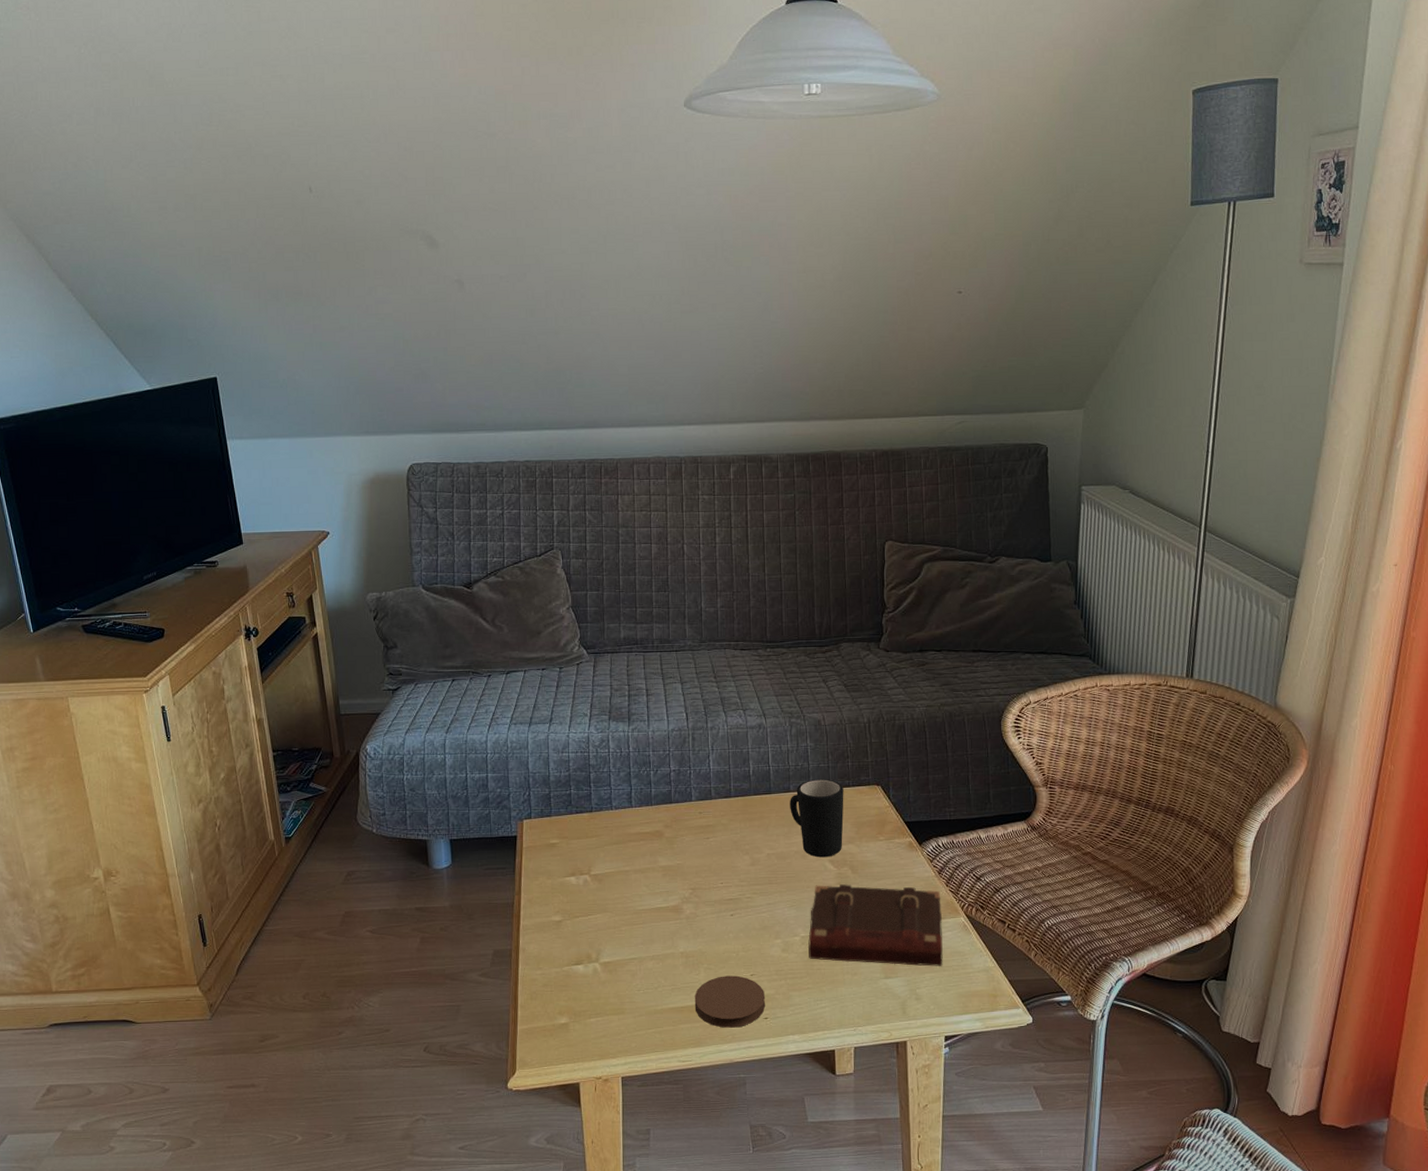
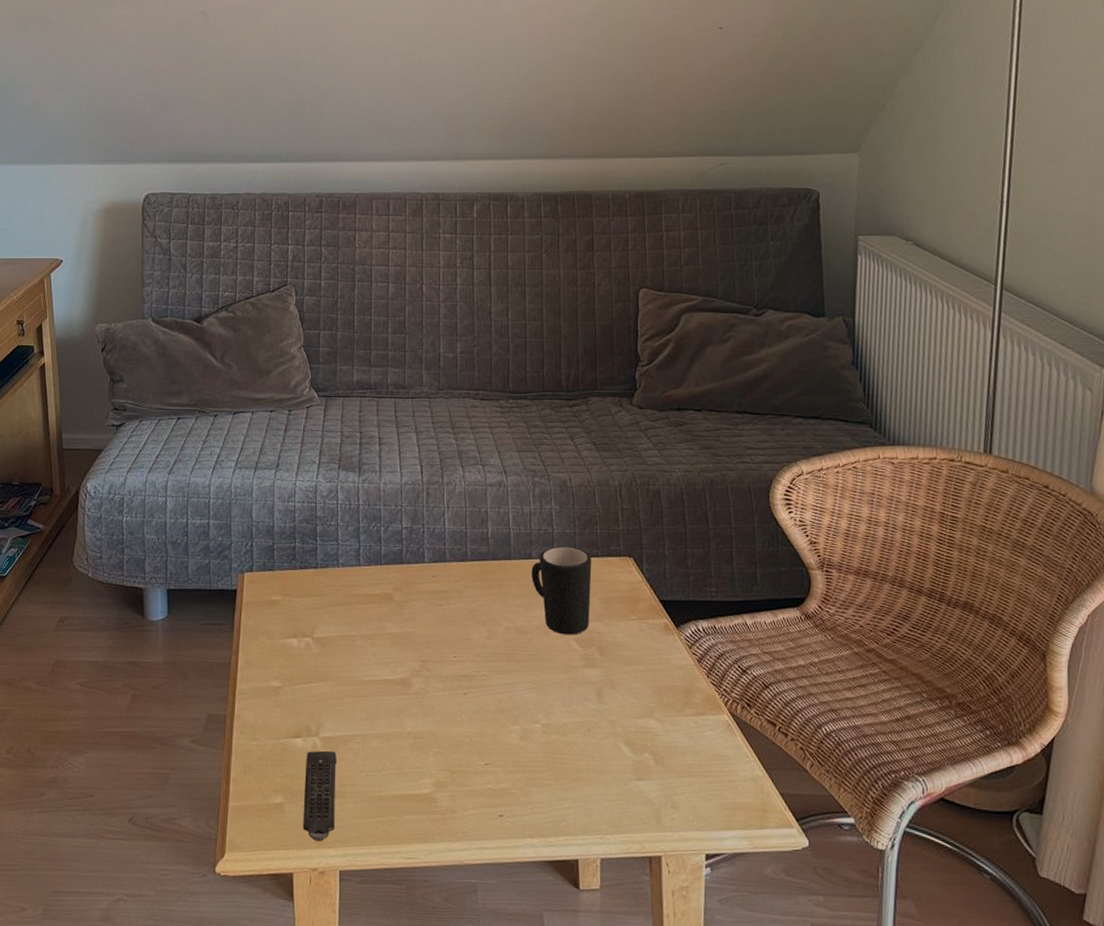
remote control: none [586,974,617,1053] -> present [303,750,338,841]
coaster: present [694,975,766,1028] -> none [422,762,501,824]
book: present [807,884,943,966] -> none [549,666,704,771]

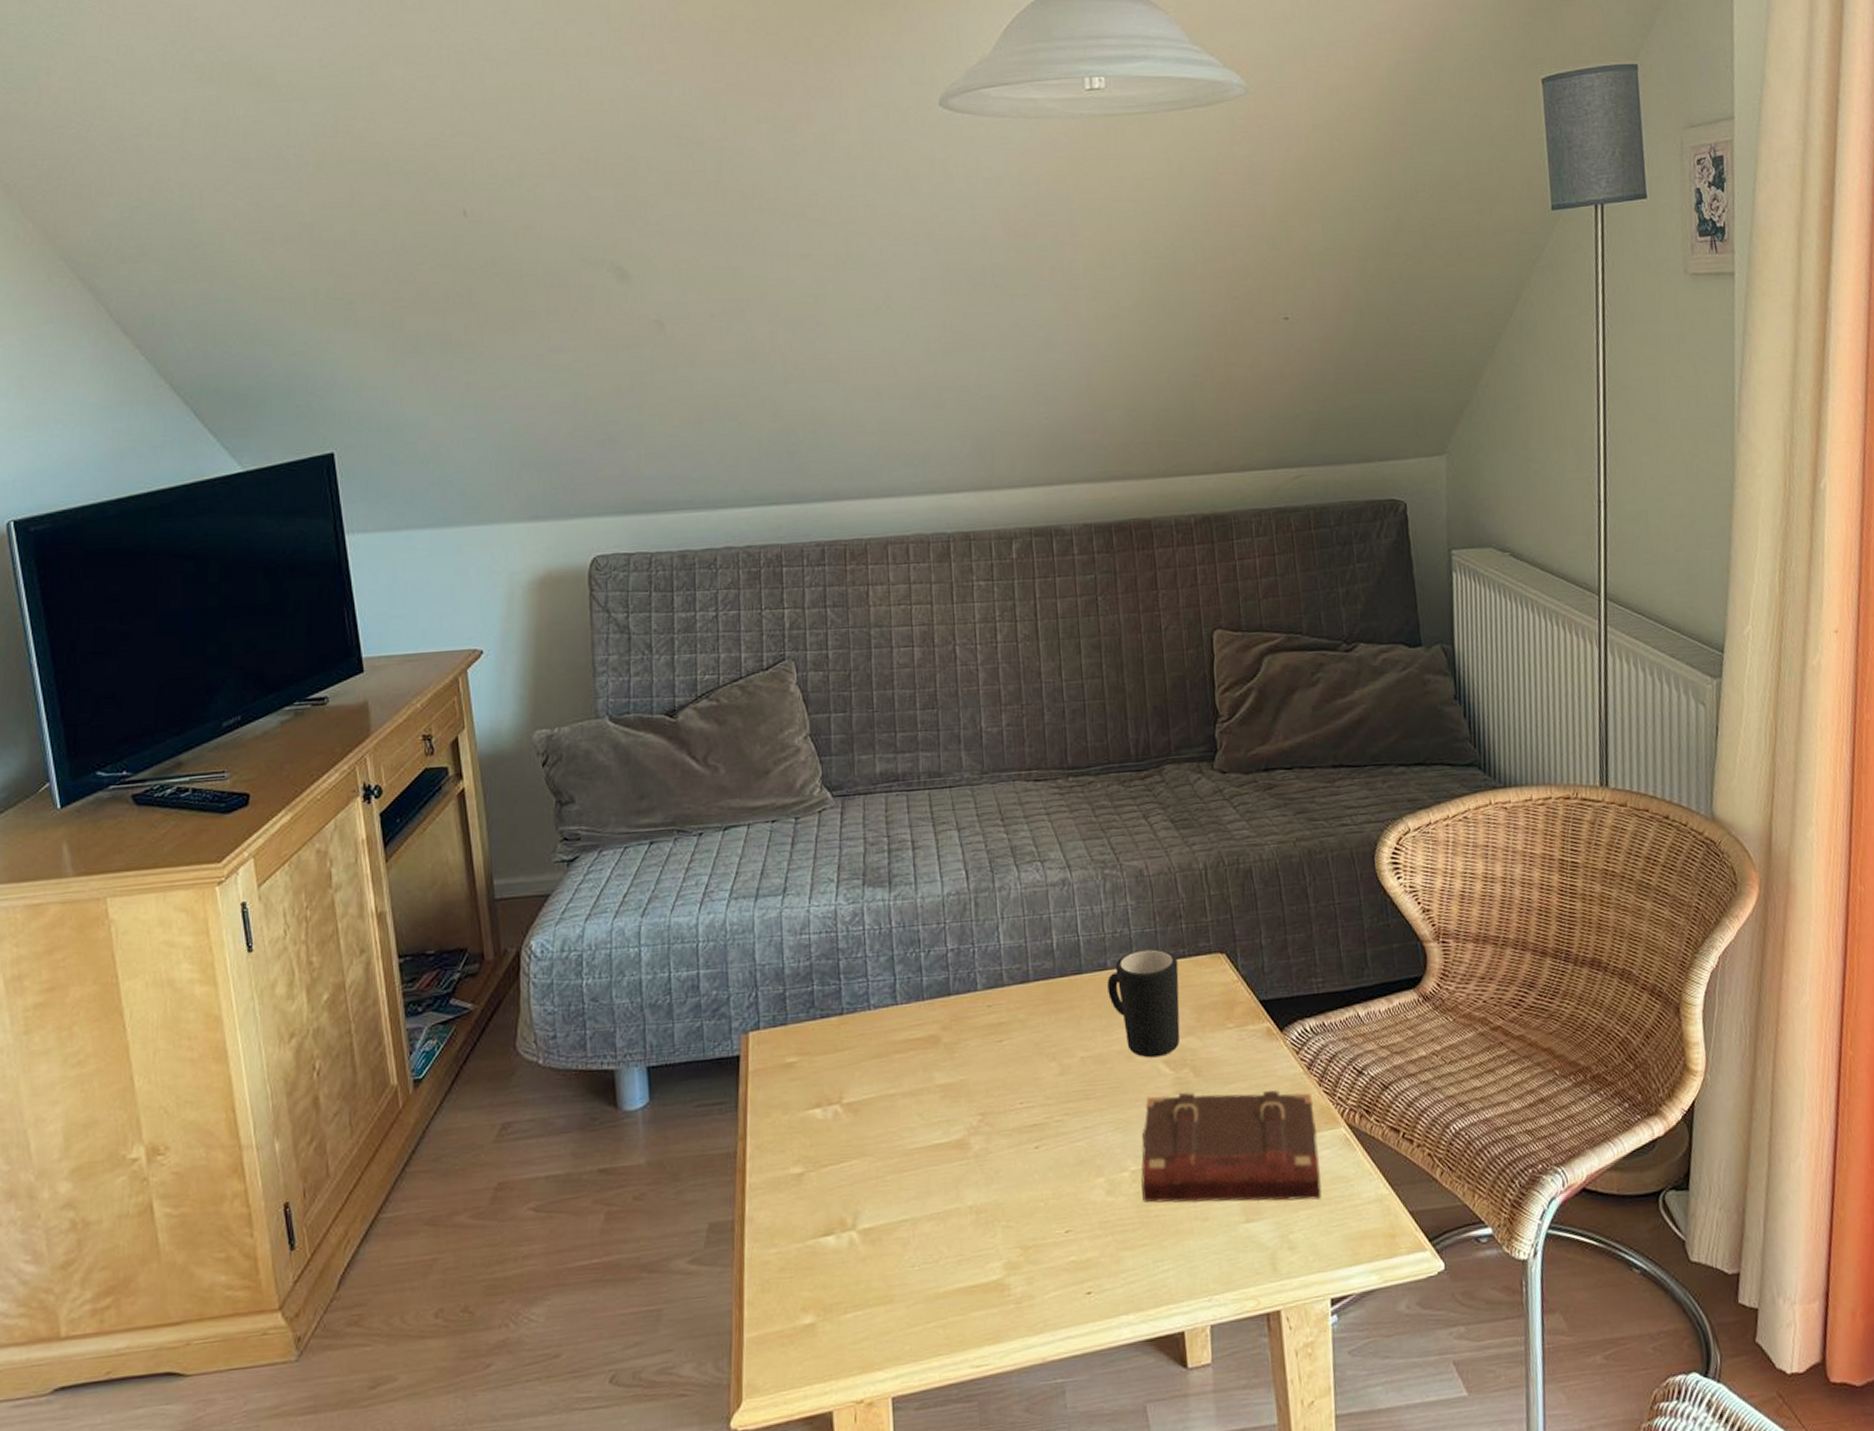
remote control: present [303,750,338,841] -> none [841,1245,883,1365]
book: none [549,666,704,771] -> present [1140,1090,1322,1203]

